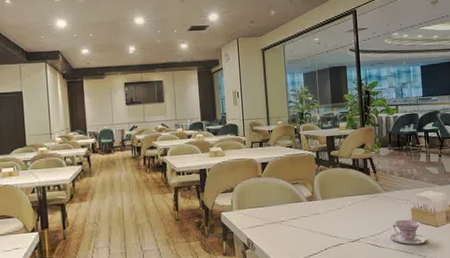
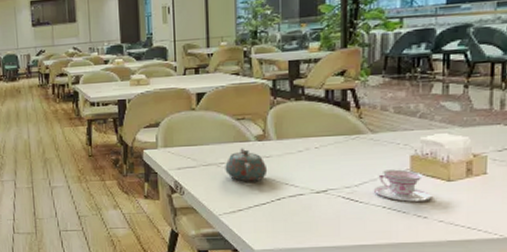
teapot: none [285,207,317,236] -> present [225,148,268,182]

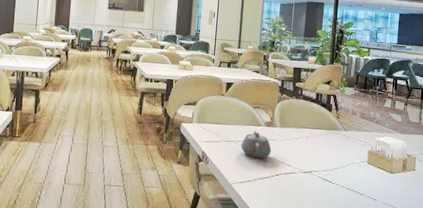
teacup: present [374,169,431,202] -> none [343,160,380,187]

